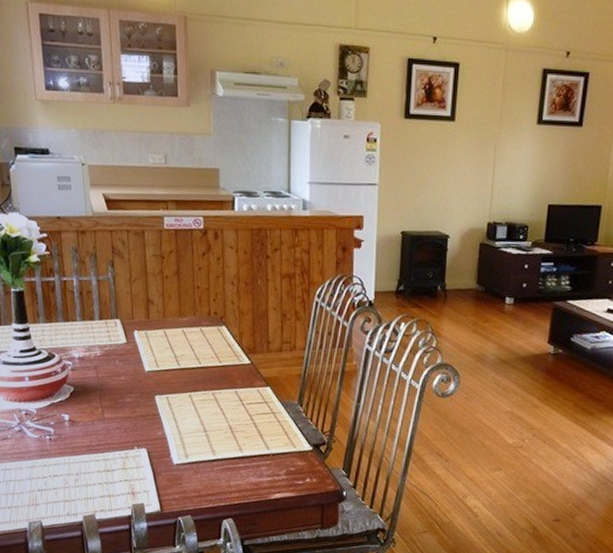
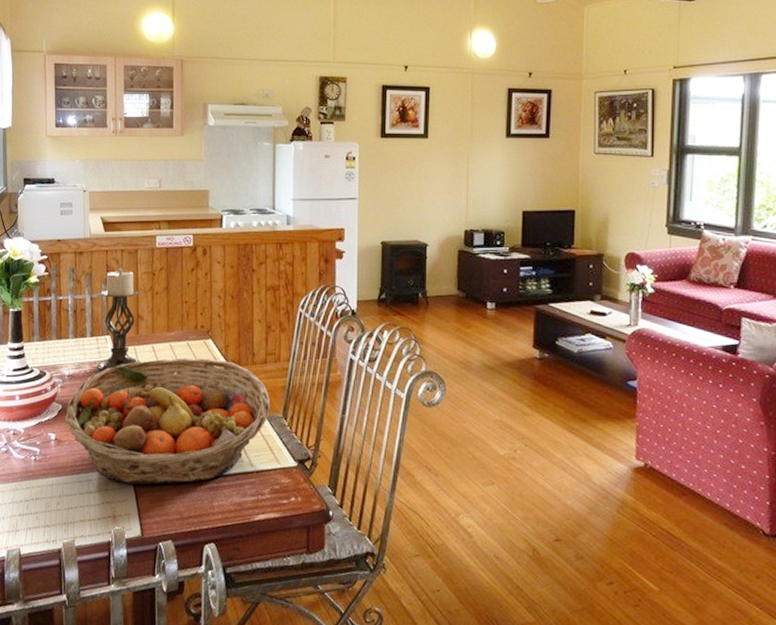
fruit basket: none [78,343,286,465] -> present [65,358,270,485]
candle holder: none [107,250,153,358] -> present [96,268,141,374]

